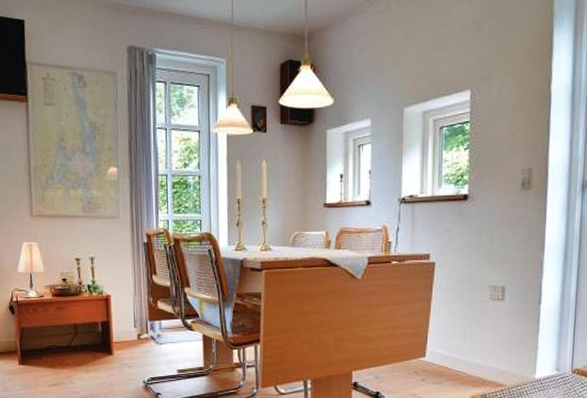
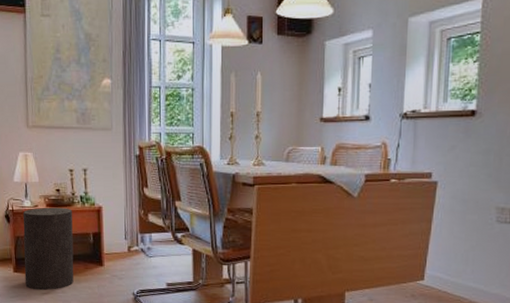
stool: none [28,297,82,382] -> present [23,207,74,291]

